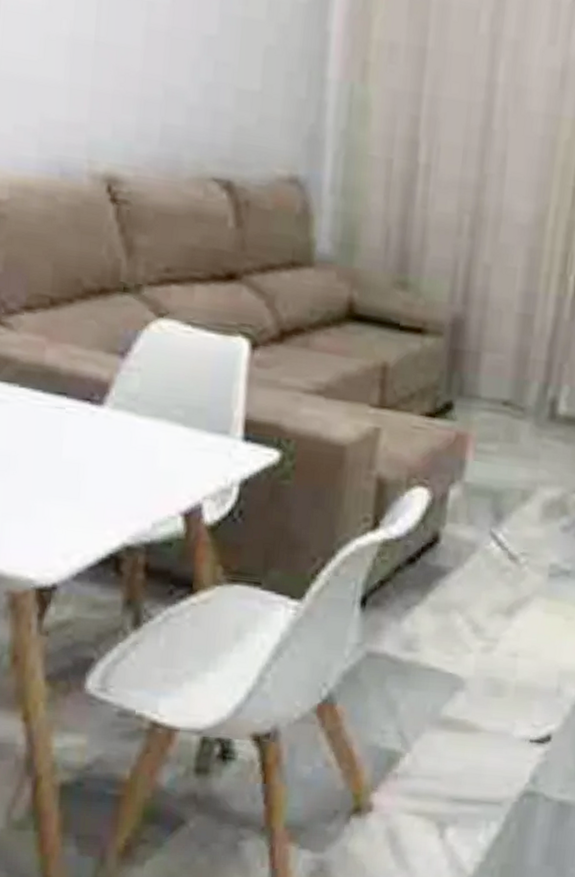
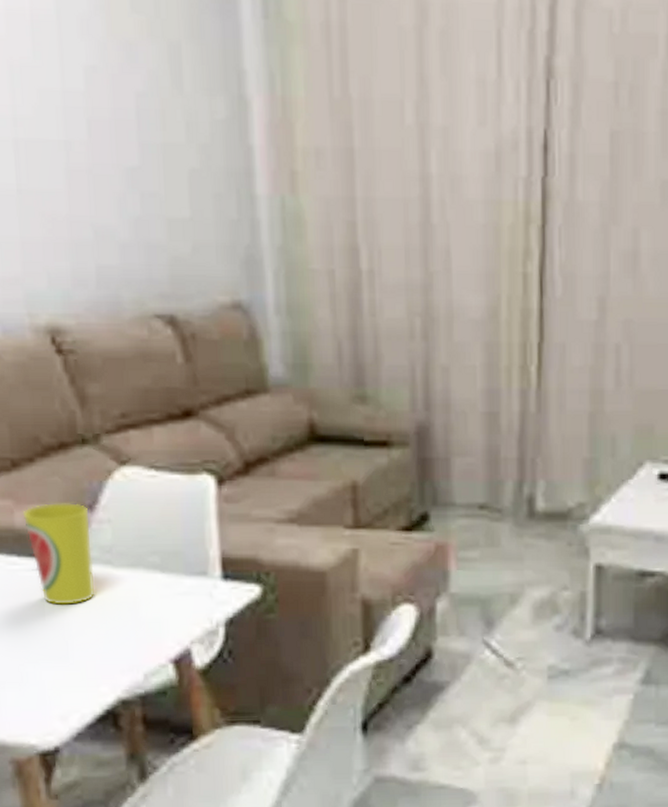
cup: none [53,344,119,447] -> present [22,503,94,605]

